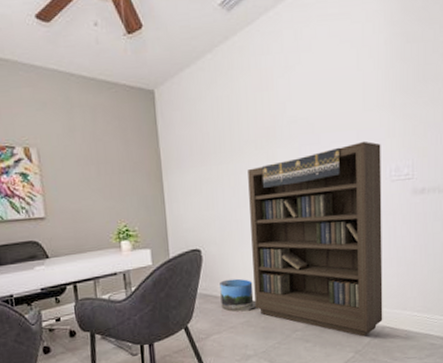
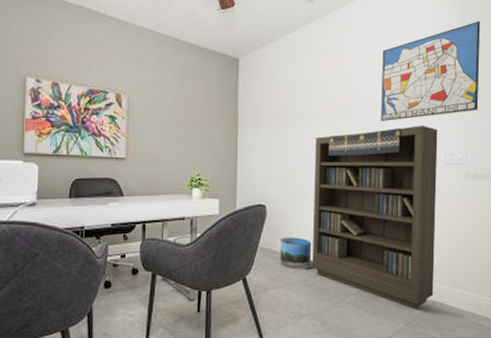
wall art: none [315,10,426,143] -> present [381,21,481,122]

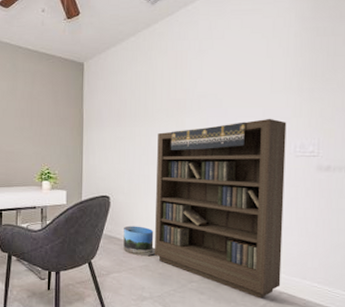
wall art: present [381,21,481,122] -> none [224,9,337,117]

